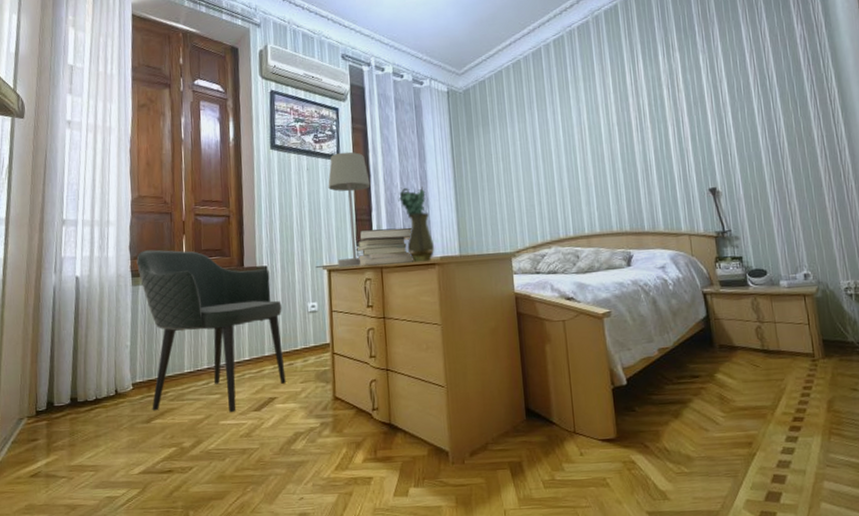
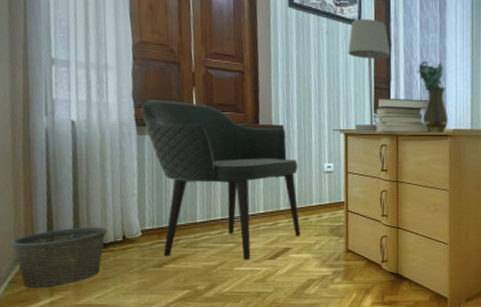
basket: none [16,381,101,449] -> present [10,226,107,289]

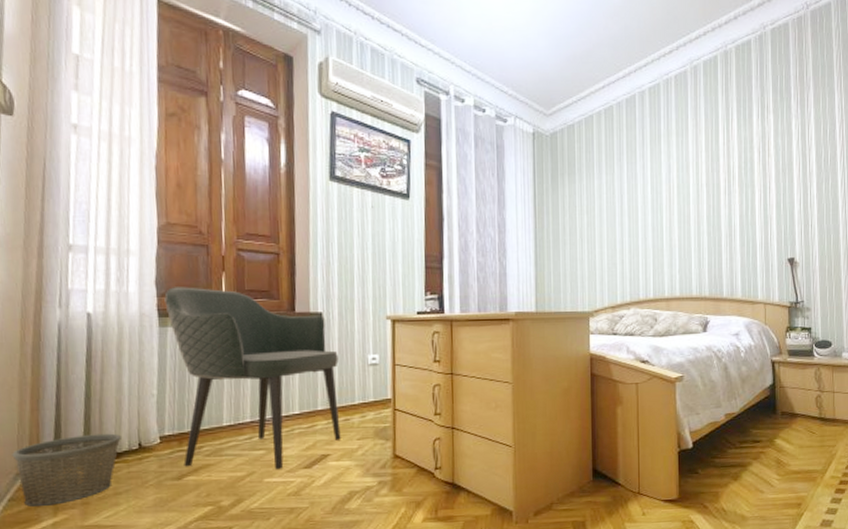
table lamp: present [332,18,391,133] -> none [378,191,443,319]
books: present [374,98,428,133] -> none [425,278,486,318]
vase: present [417,60,449,134] -> none [473,235,510,318]

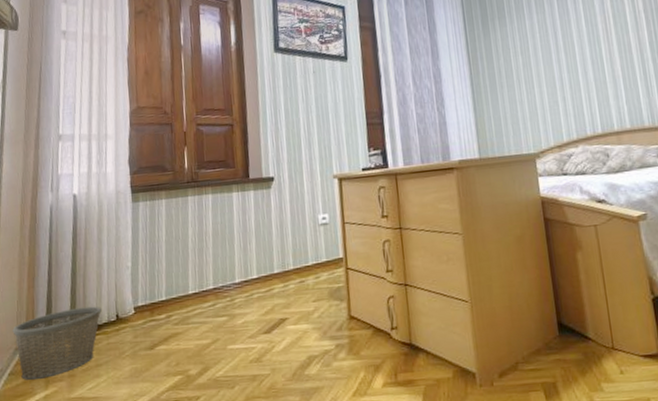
armchair: present [164,287,341,469] -> none [136,163,297,337]

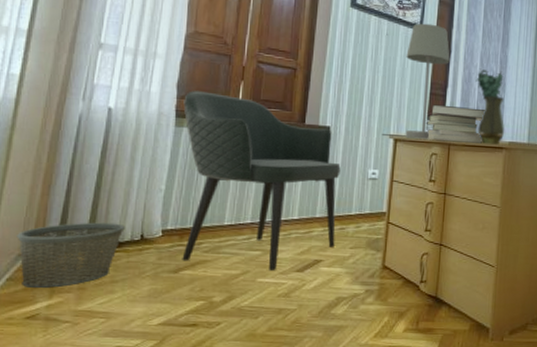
armchair: none [136,163,297,337] -> present [182,91,341,270]
table lamp: none [325,51,381,178] -> present [381,23,450,140]
books: none [368,130,430,174] -> present [427,104,485,144]
vase: none [411,86,453,168] -> present [475,68,505,146]

